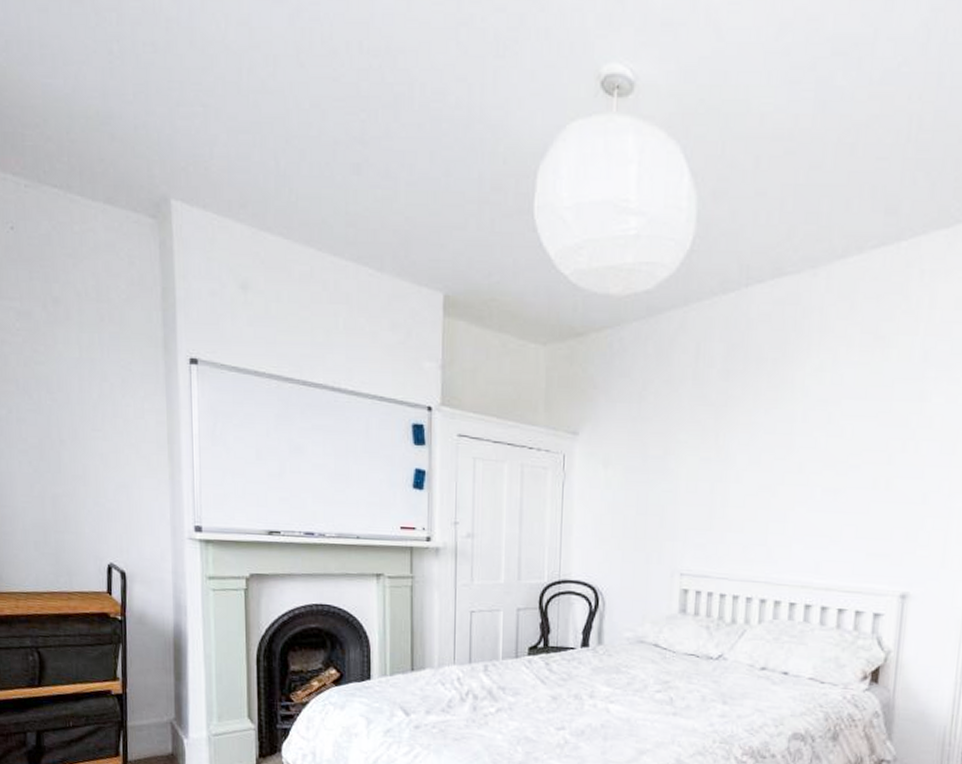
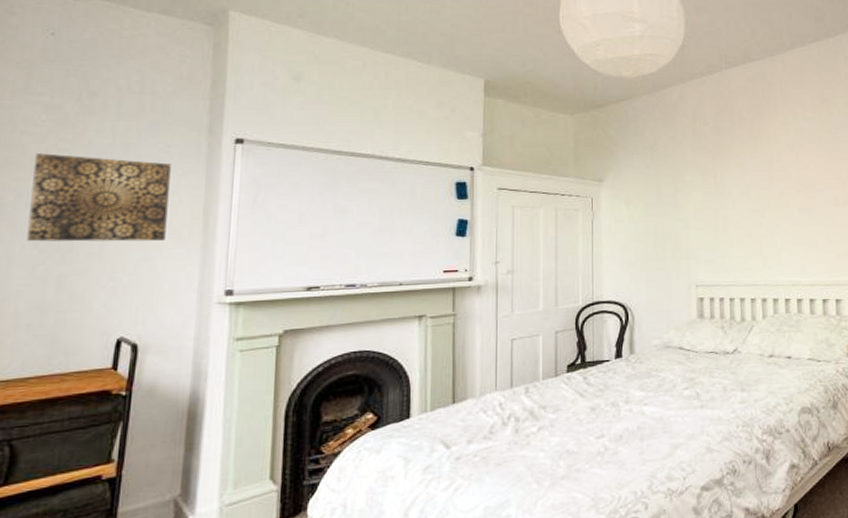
wall art: none [17,365,137,468] -> present [26,153,171,242]

